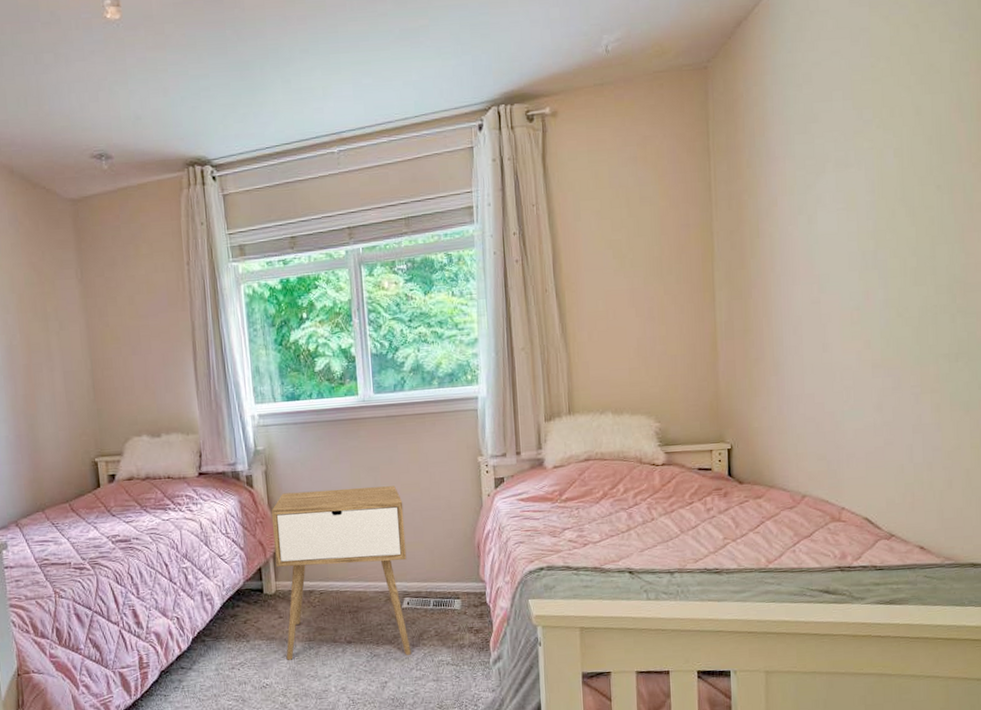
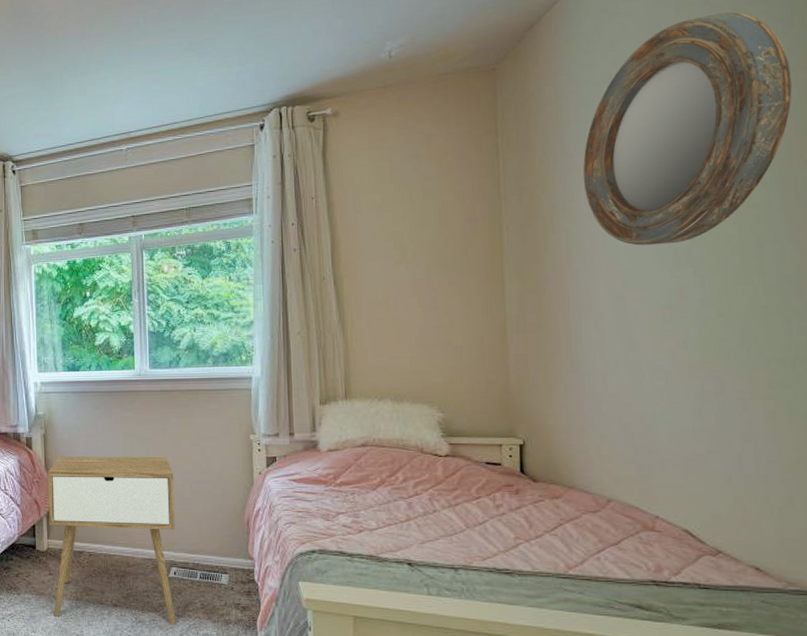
home mirror: none [785,13,964,250] -> present [582,12,792,246]

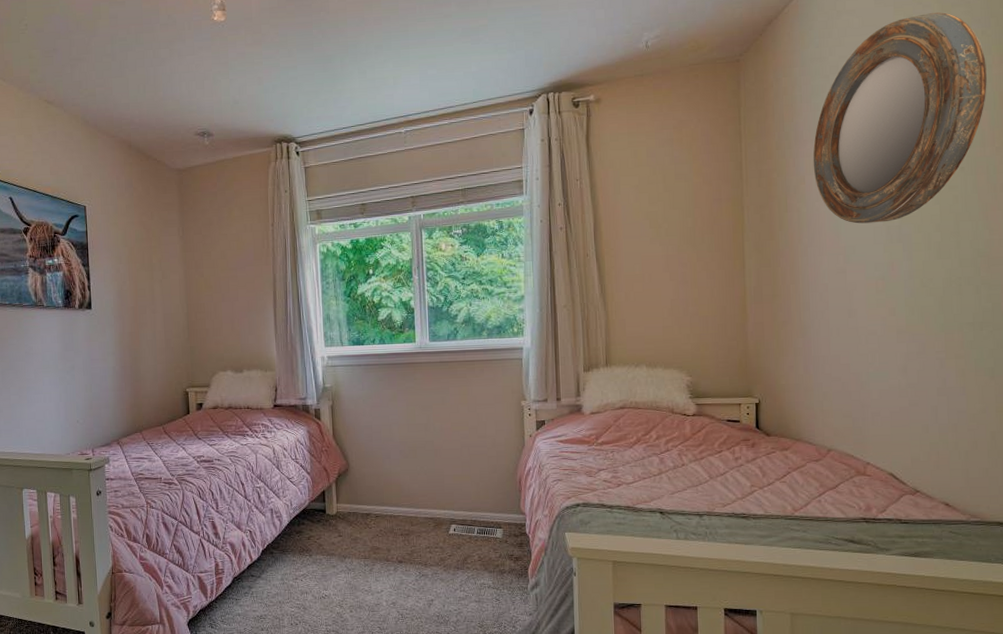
nightstand: present [47,456,176,625] -> none [335,424,456,577]

